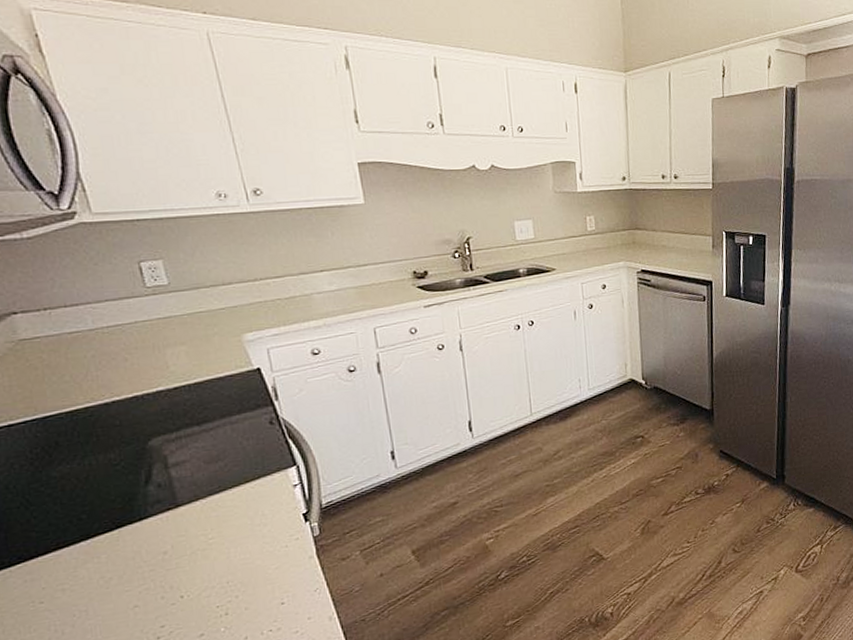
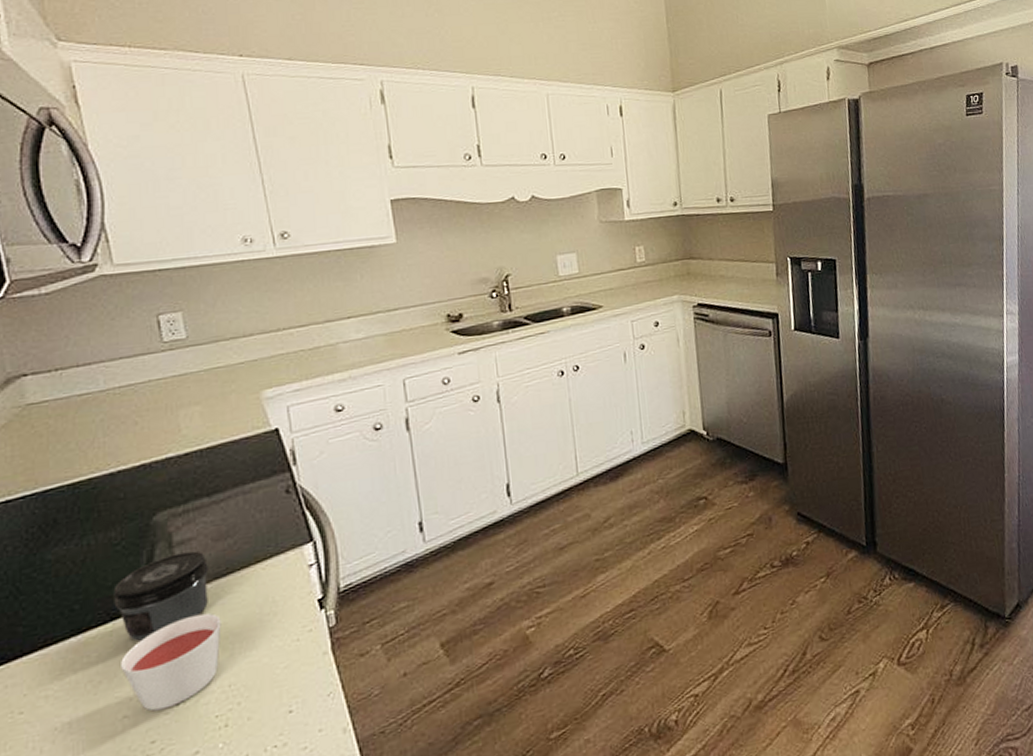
jar: none [117,471,204,546] -> present [113,551,209,642]
candle: none [128,523,218,602] -> present [121,613,222,712]

